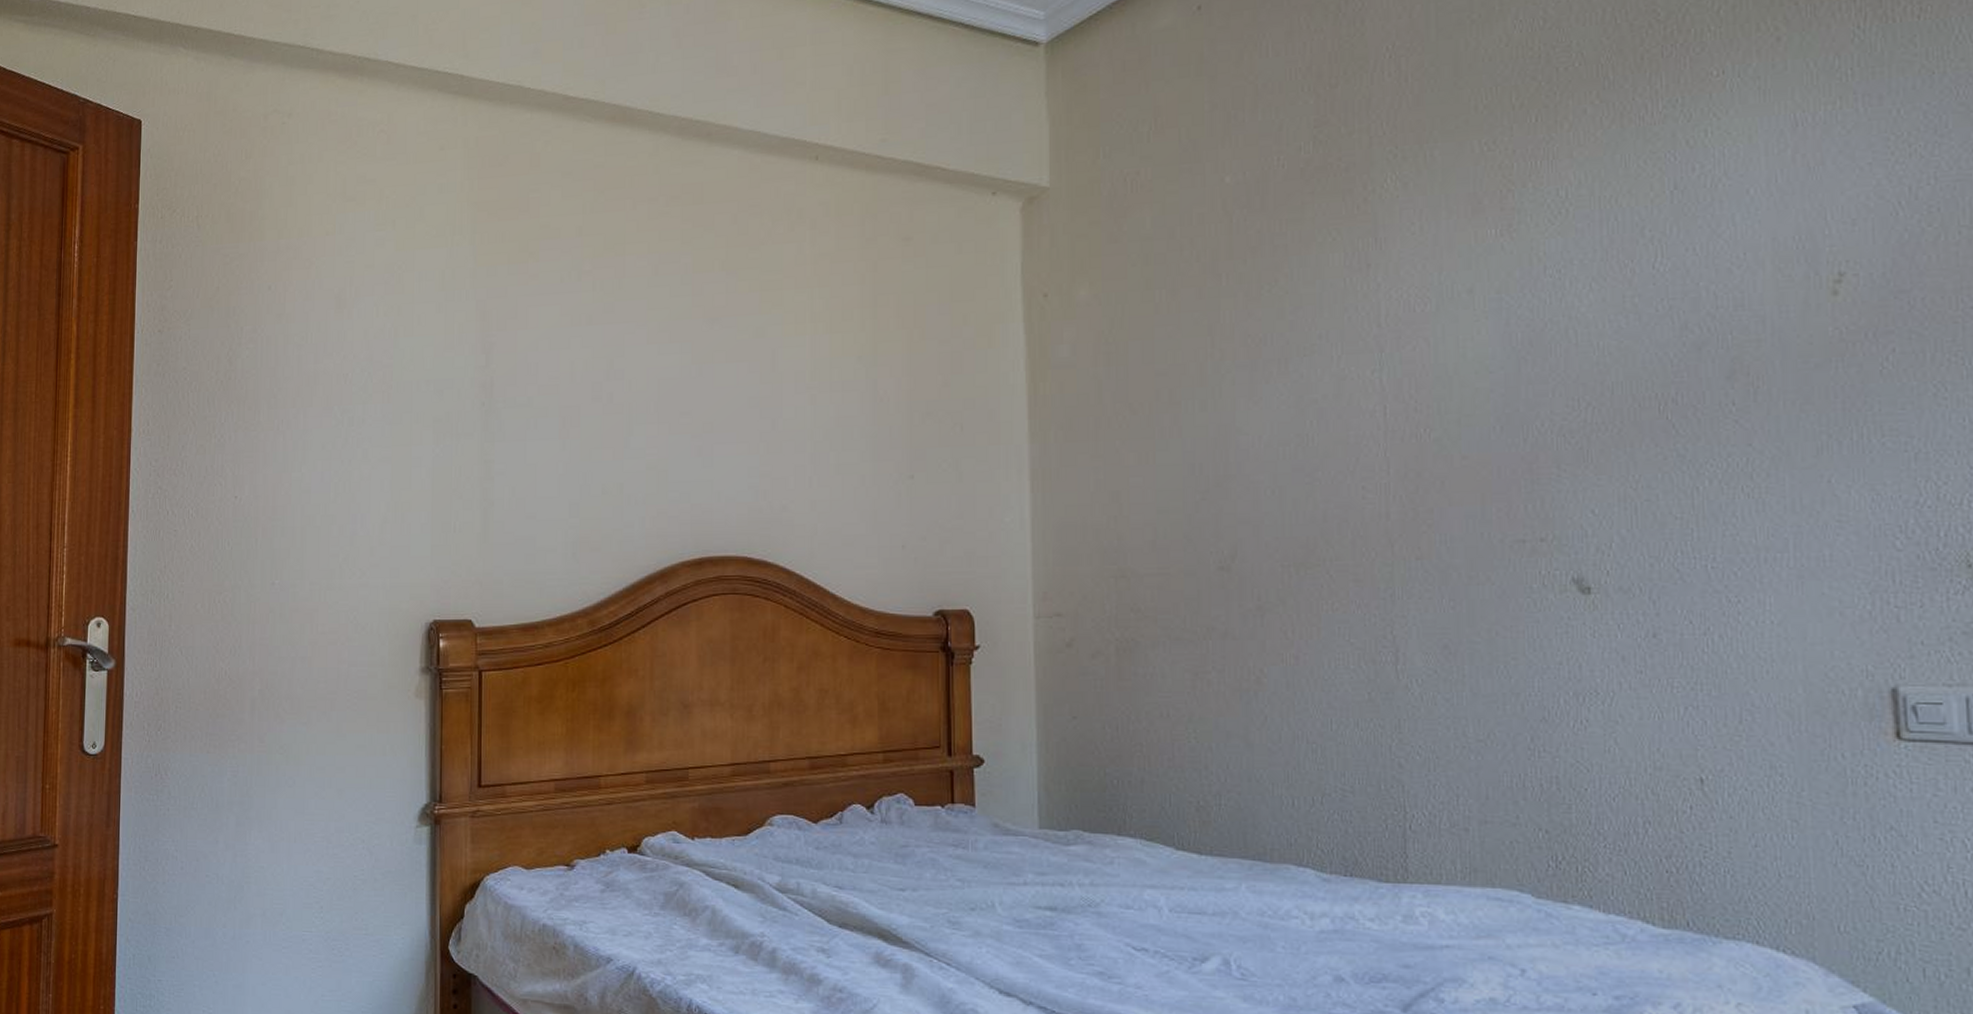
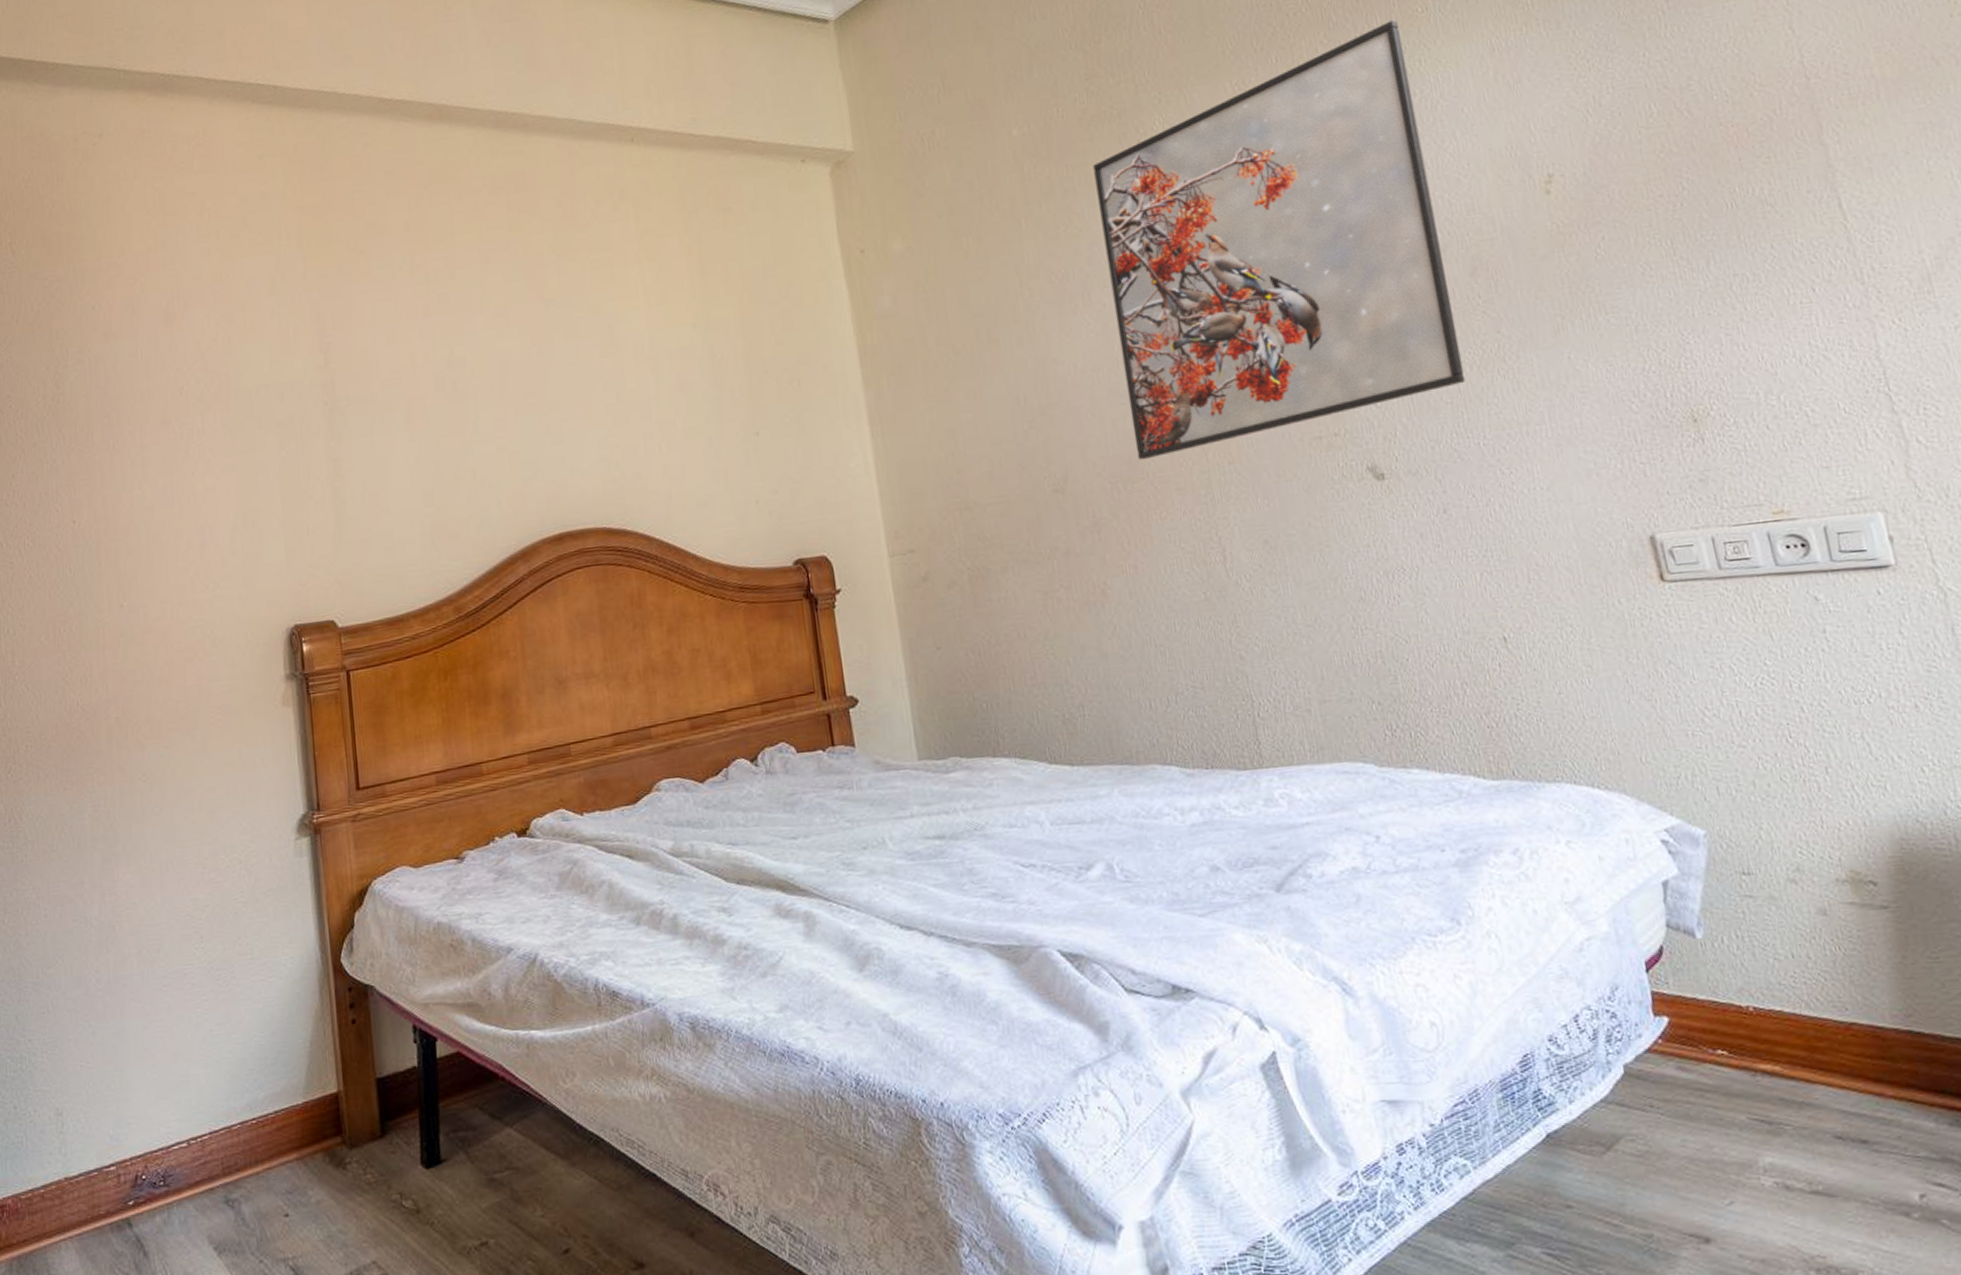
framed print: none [1310,83,1702,546] -> present [1093,20,1466,461]

